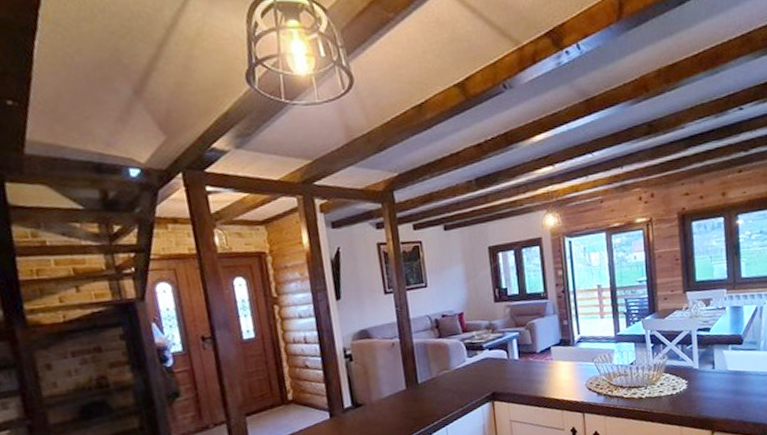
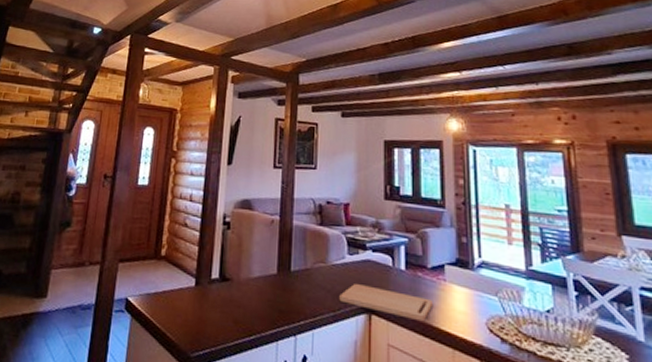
cutting board: none [465,377,543,398] -> present [339,284,432,322]

